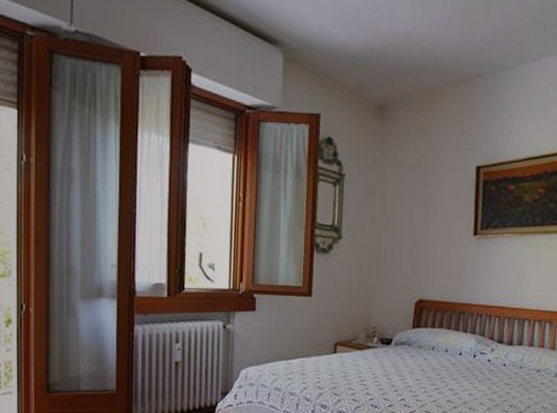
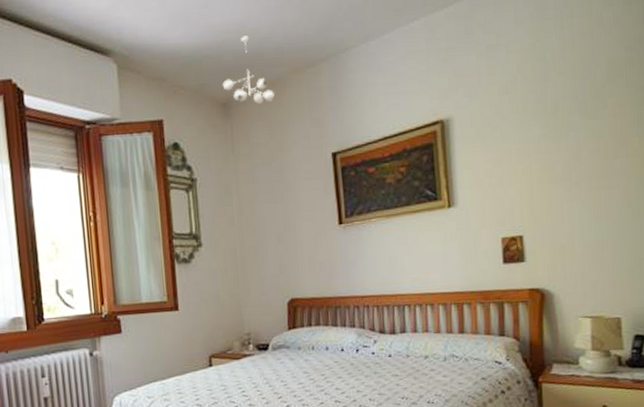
ceiling light fixture: none [381,43,430,111] -> present [222,36,276,105]

